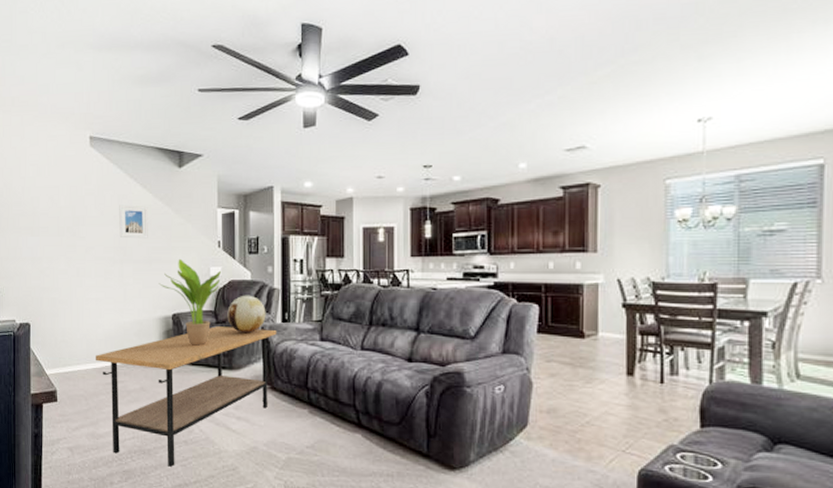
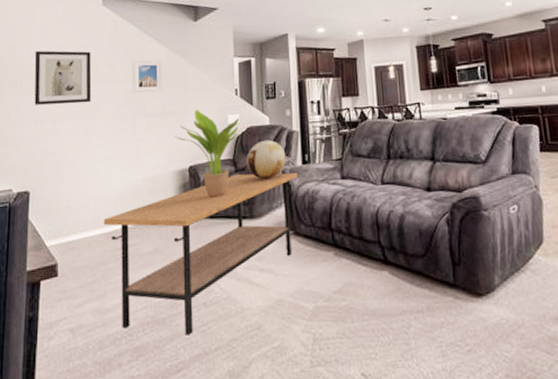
wall art: none [29,189,82,244] -> present [34,50,92,105]

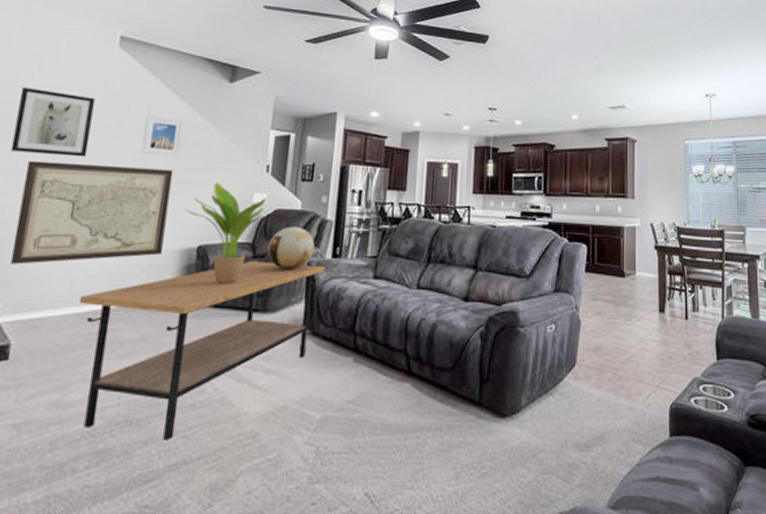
wall art: none [47,104,161,198] -> present [11,160,174,265]

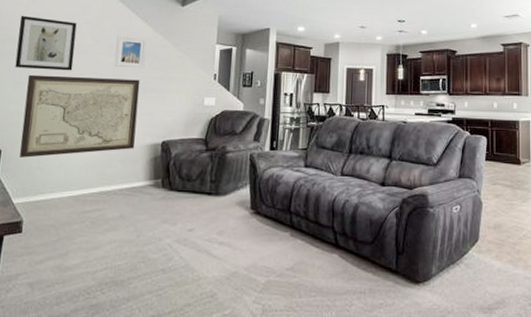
coffee table: present [80,261,325,440] -> none [73,154,265,298]
potted plant: present [184,181,266,284] -> none [150,88,215,172]
decorative sphere: present [267,226,315,270] -> none [217,124,256,161]

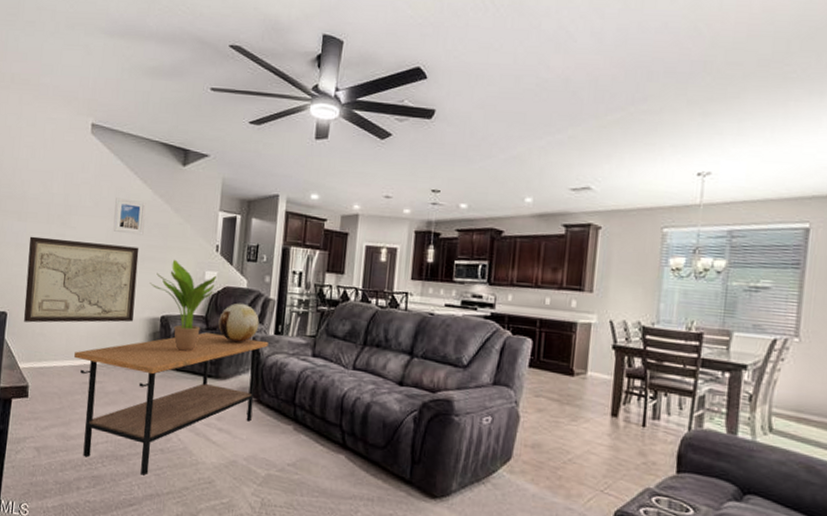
wall art: present [15,15,77,71] -> none [17,171,75,234]
coffee table: none [73,154,265,298] -> present [74,332,269,476]
potted plant: none [150,88,215,172] -> present [149,259,216,352]
decorative sphere: none [217,124,256,161] -> present [218,303,260,343]

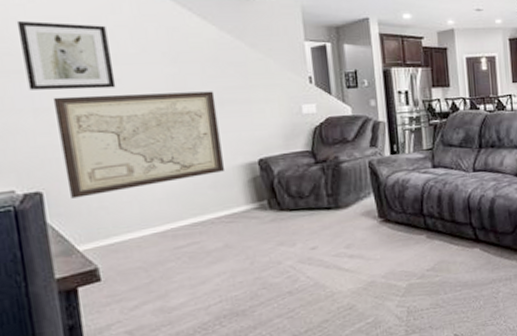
wall art: none [17,171,75,234] -> present [16,20,116,90]
coffee table: present [74,332,269,476] -> none [155,162,386,324]
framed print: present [113,198,146,235] -> none [169,39,216,78]
potted plant: present [149,259,216,352] -> none [236,97,316,190]
decorative sphere: present [218,303,260,343] -> none [327,130,373,171]

